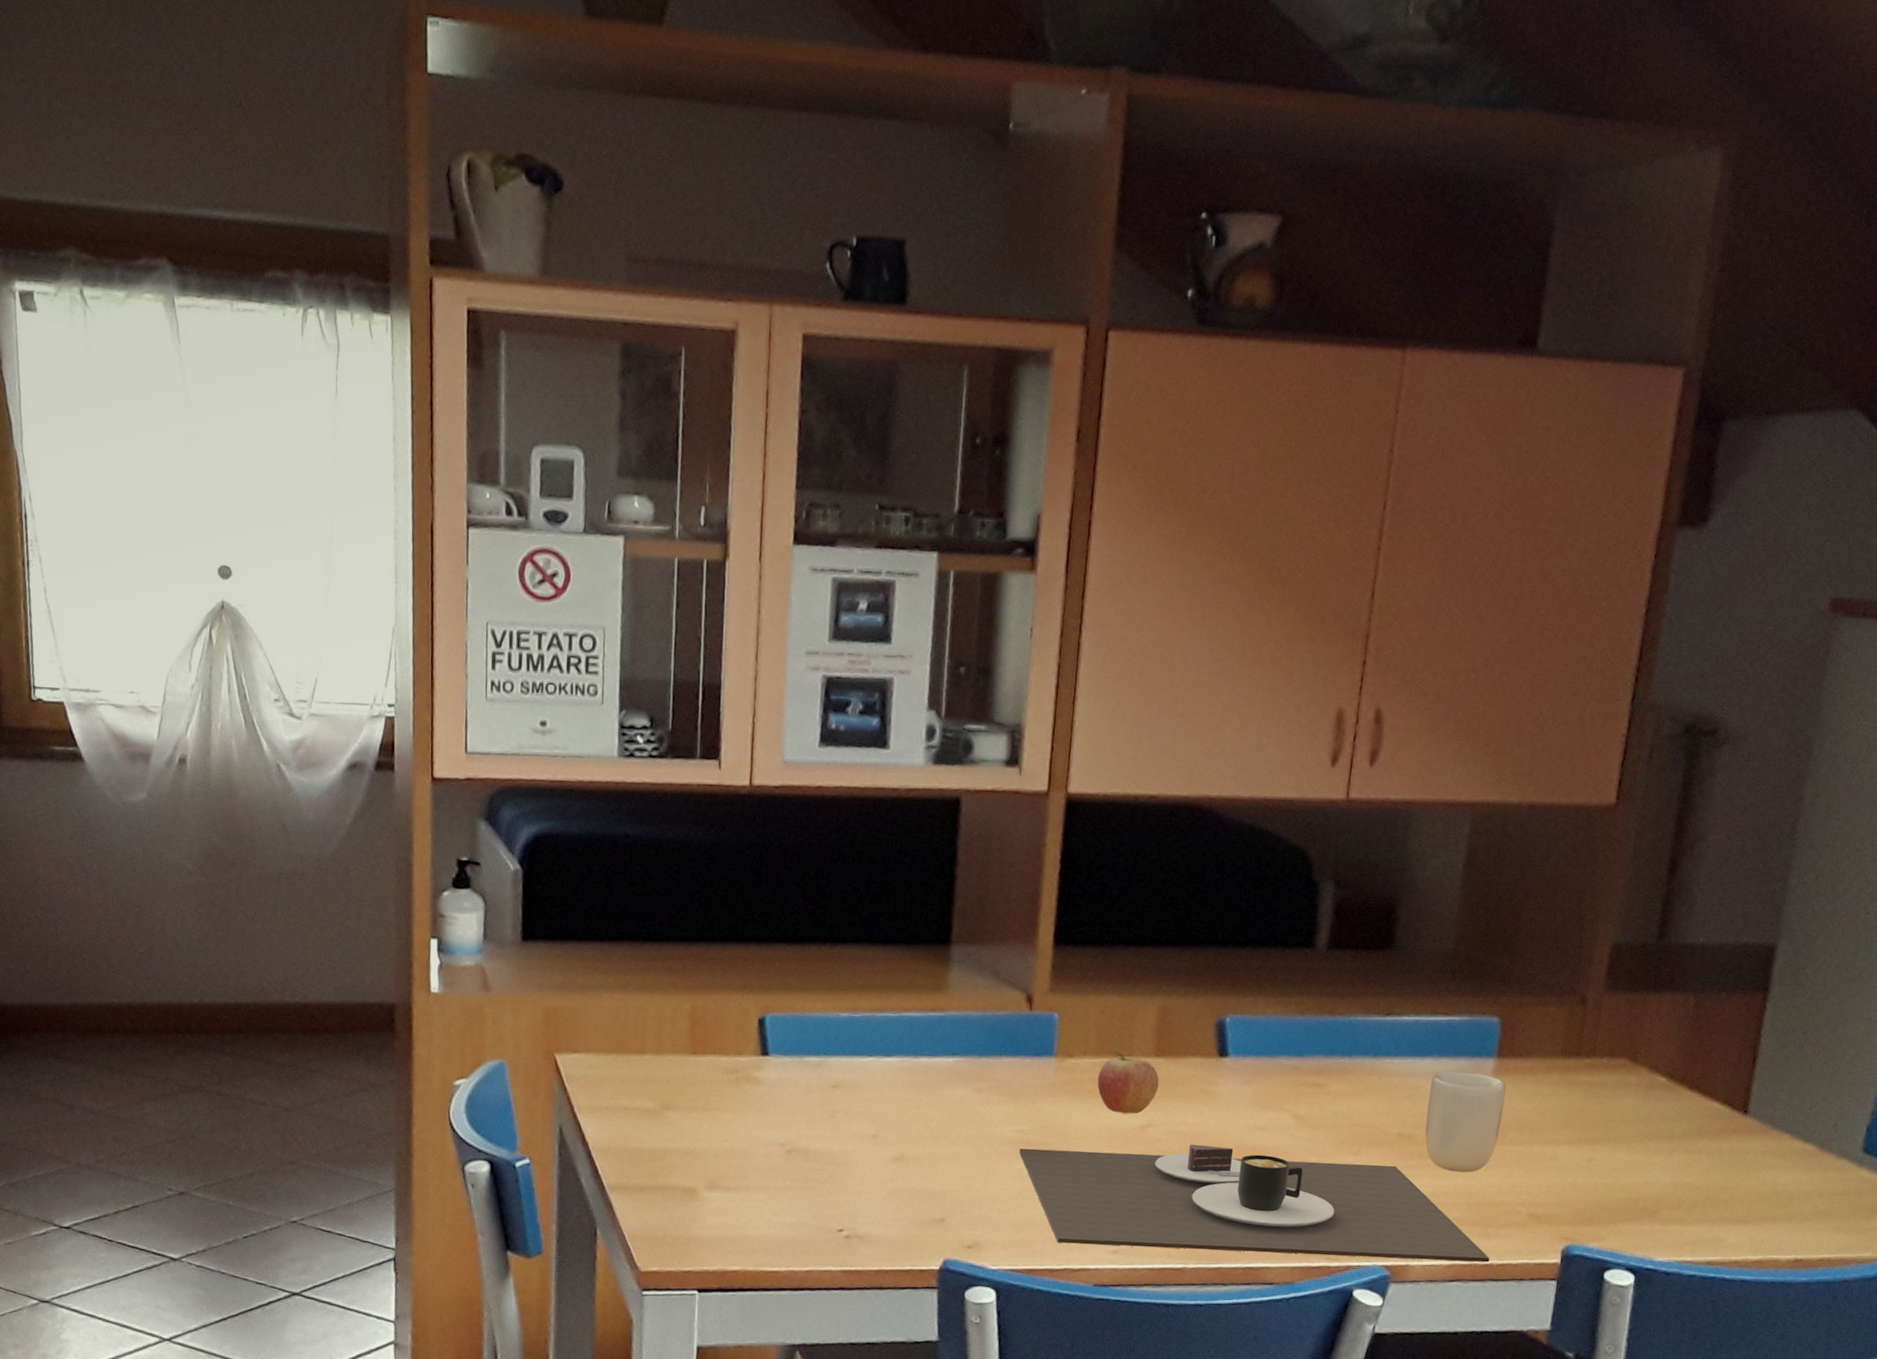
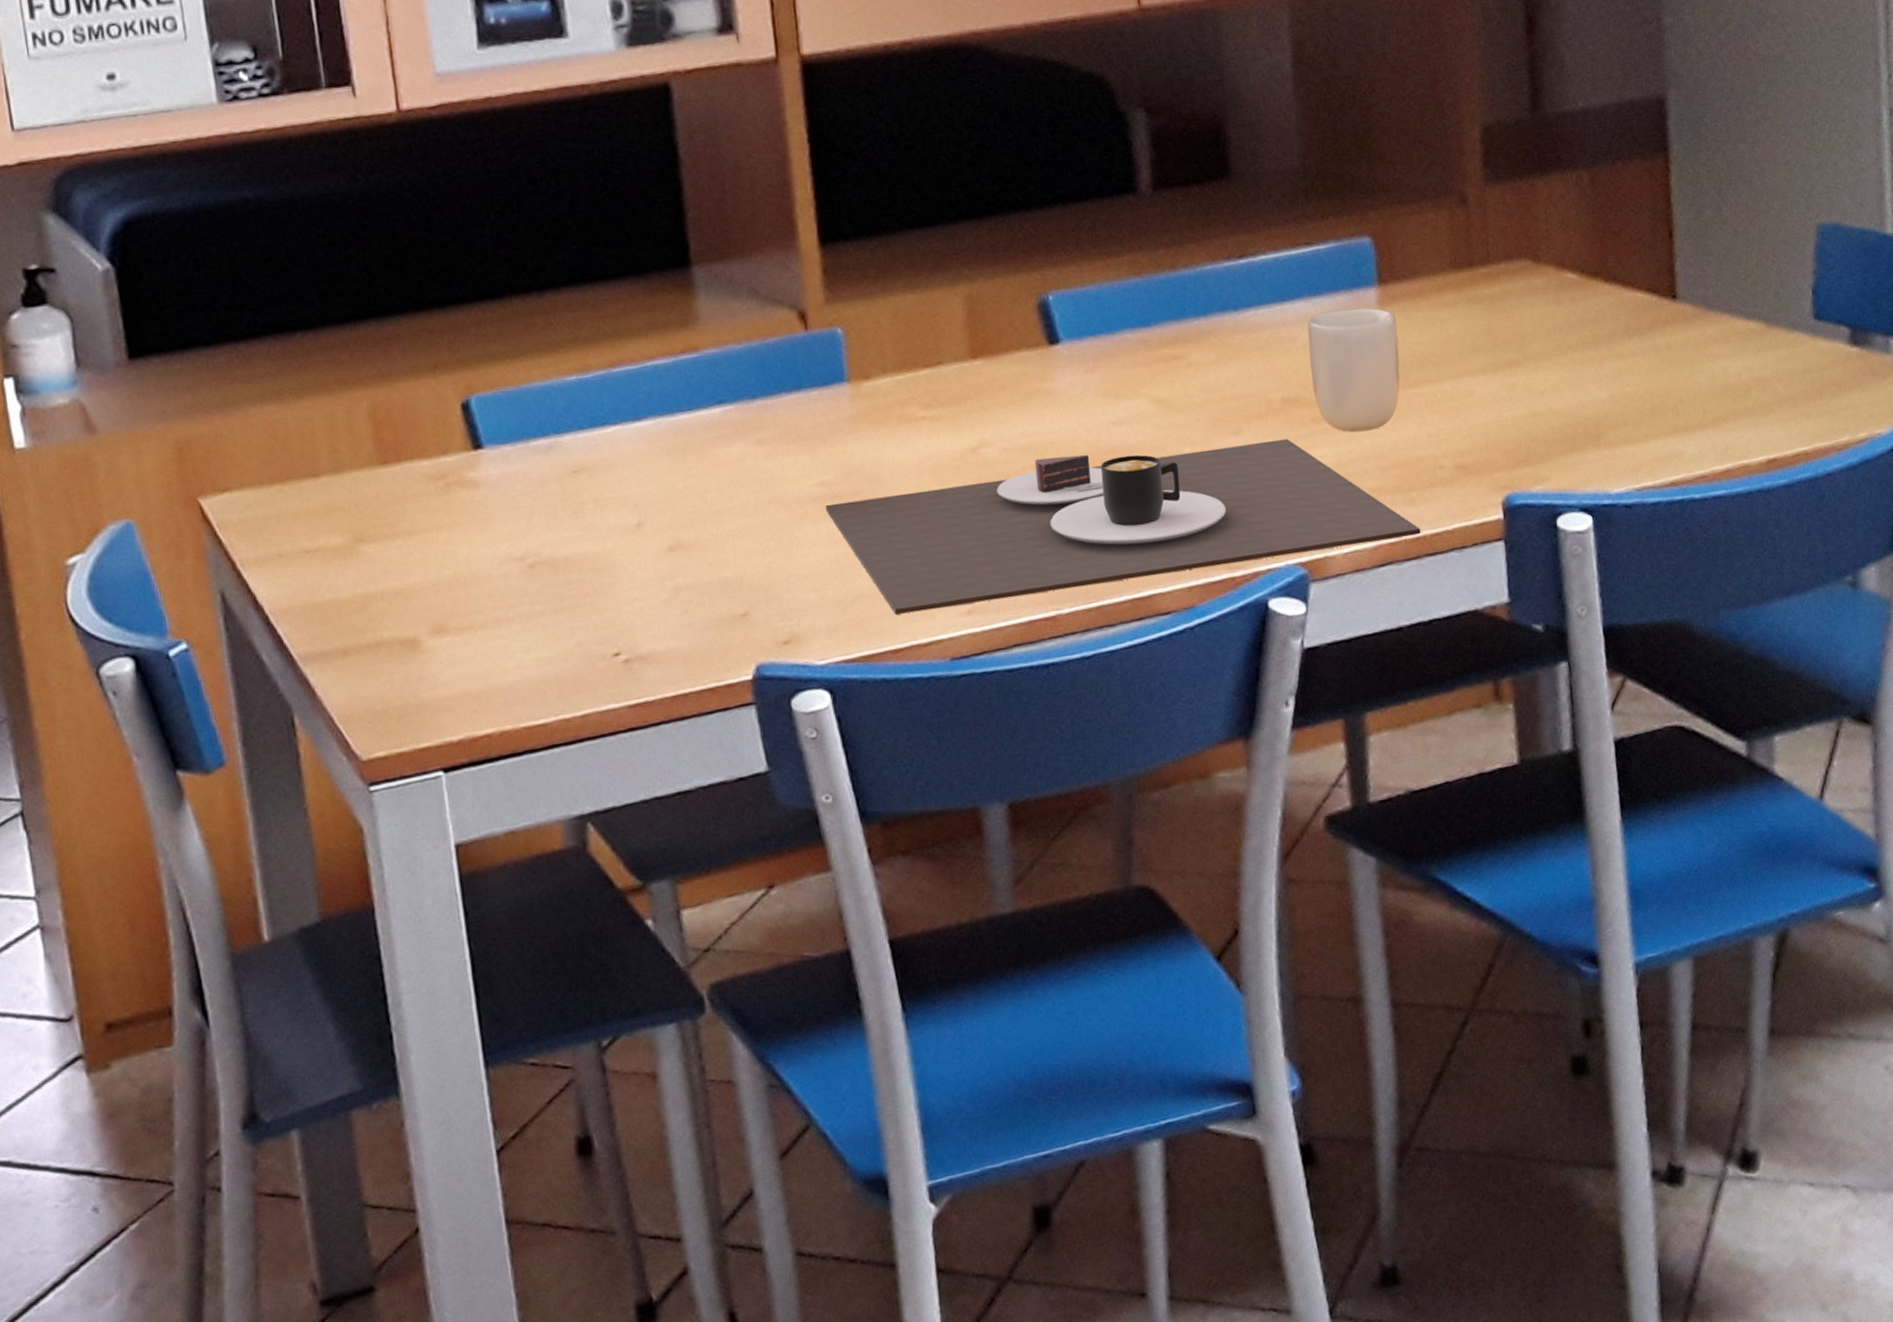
fruit: present [1097,1051,1159,1114] -> none [905,361,983,438]

